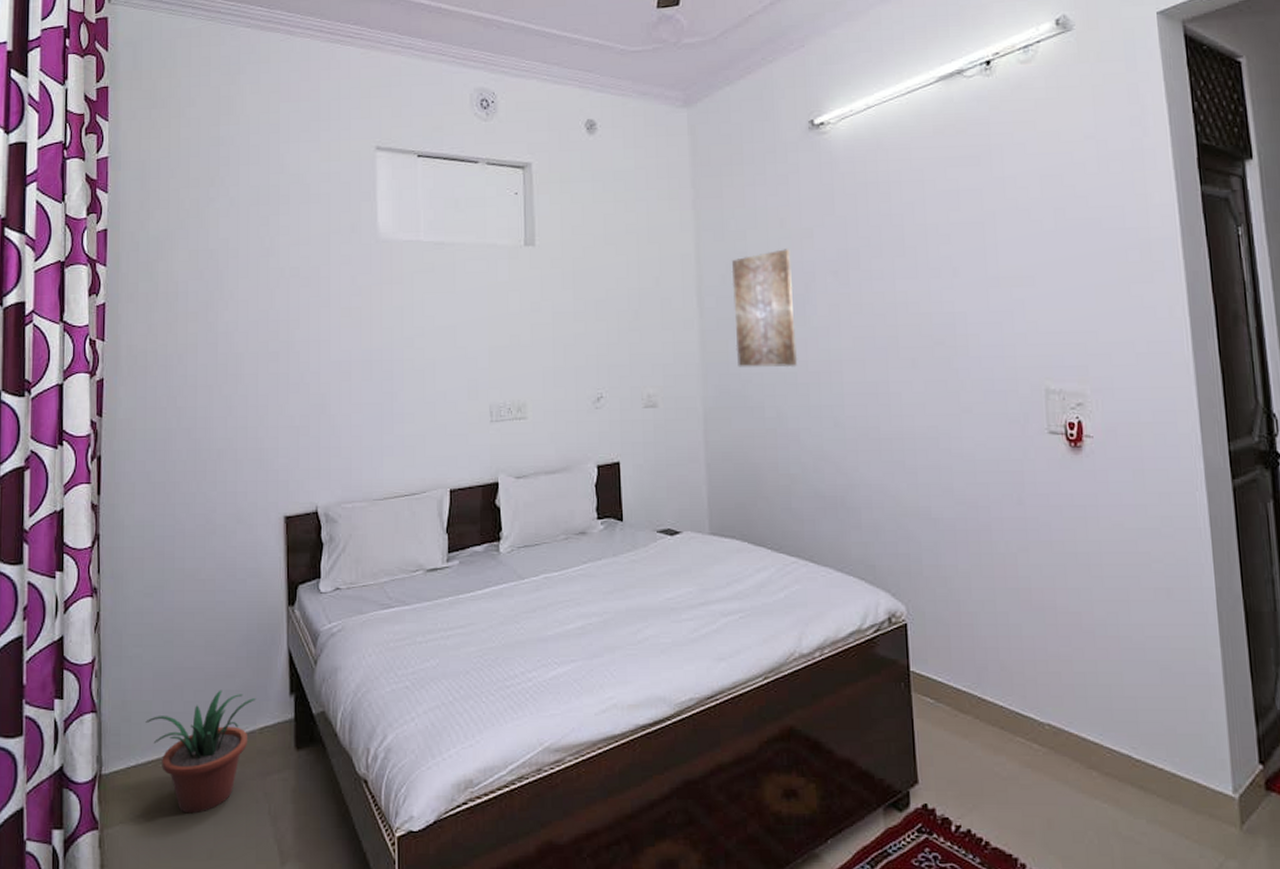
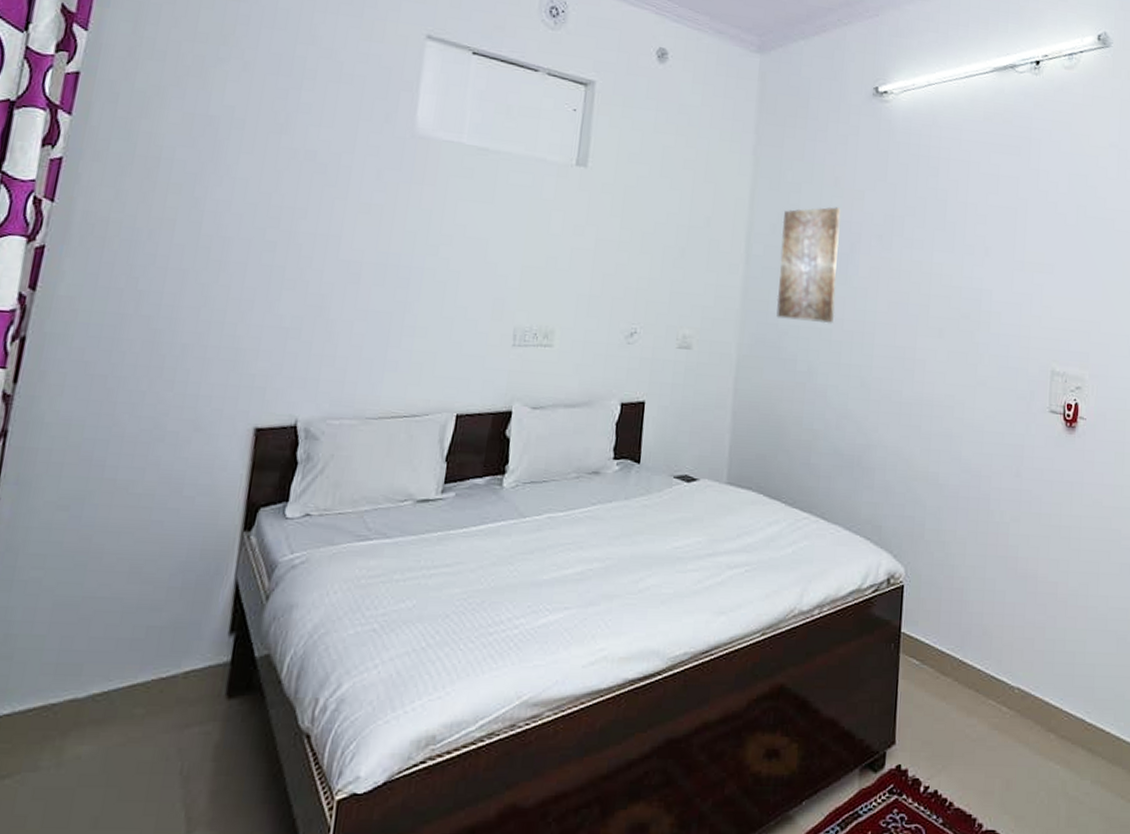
potted plant: present [145,690,257,814] -> none [33,625,186,774]

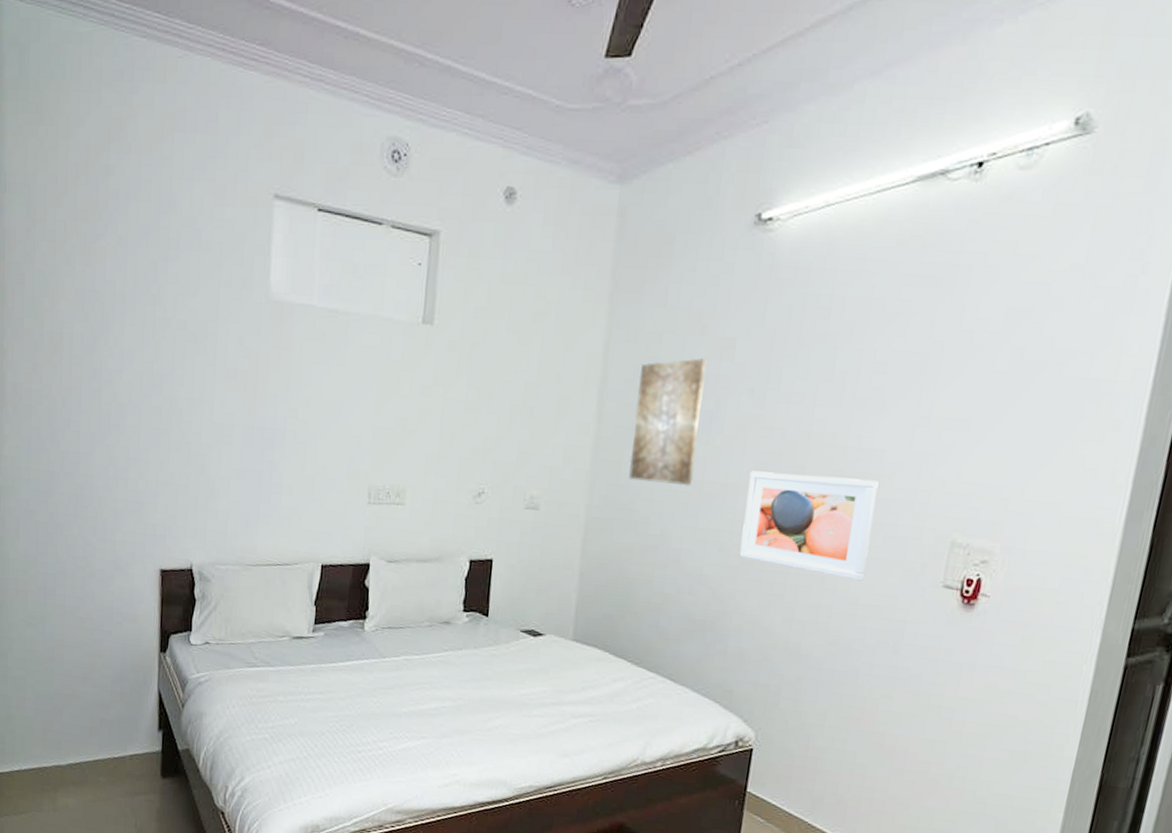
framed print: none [879,309,990,410] -> present [739,471,879,581]

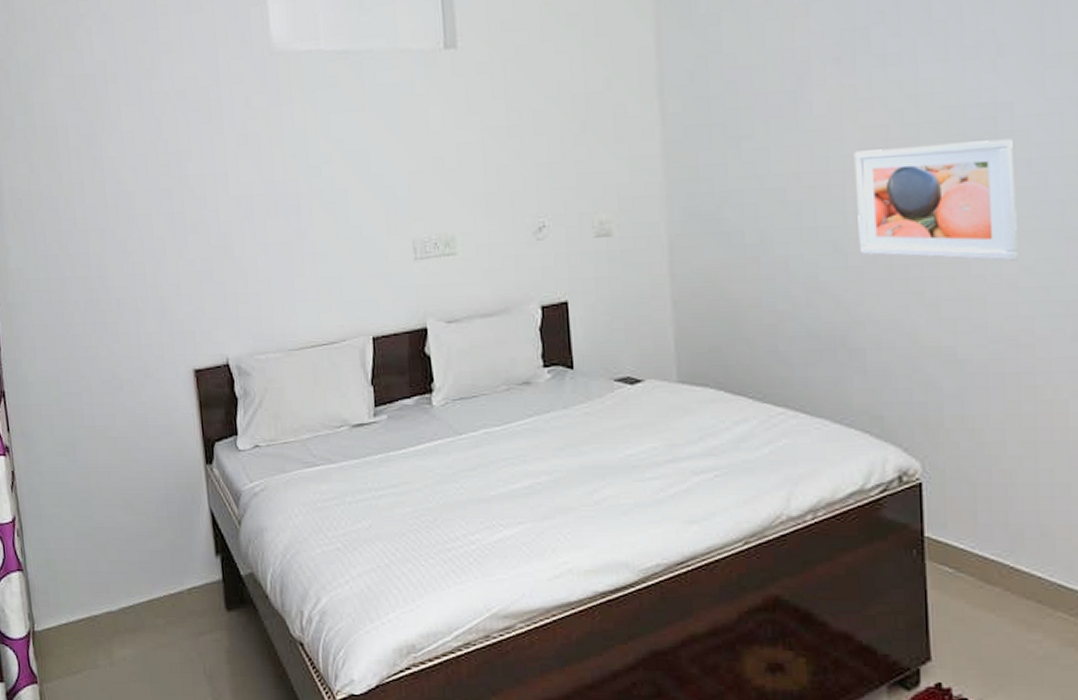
wall art: present [629,358,707,487] -> none [702,33,788,184]

